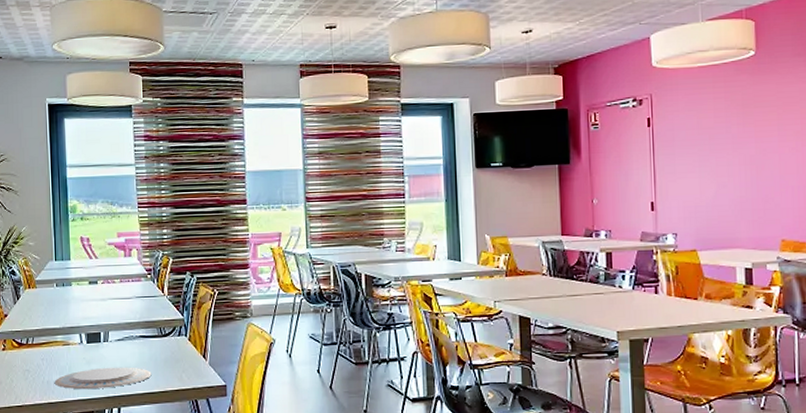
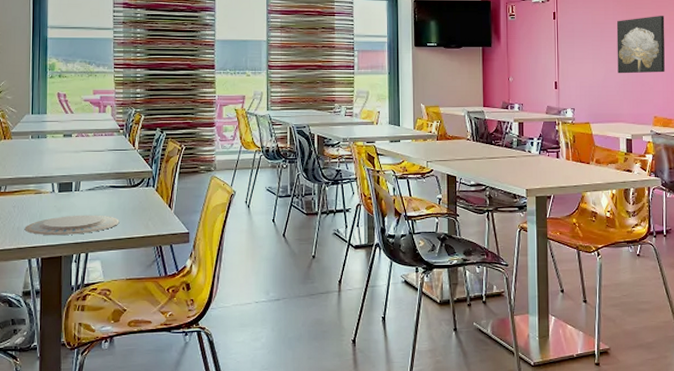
wall art: none [730,115,796,189] -> present [616,16,665,74]

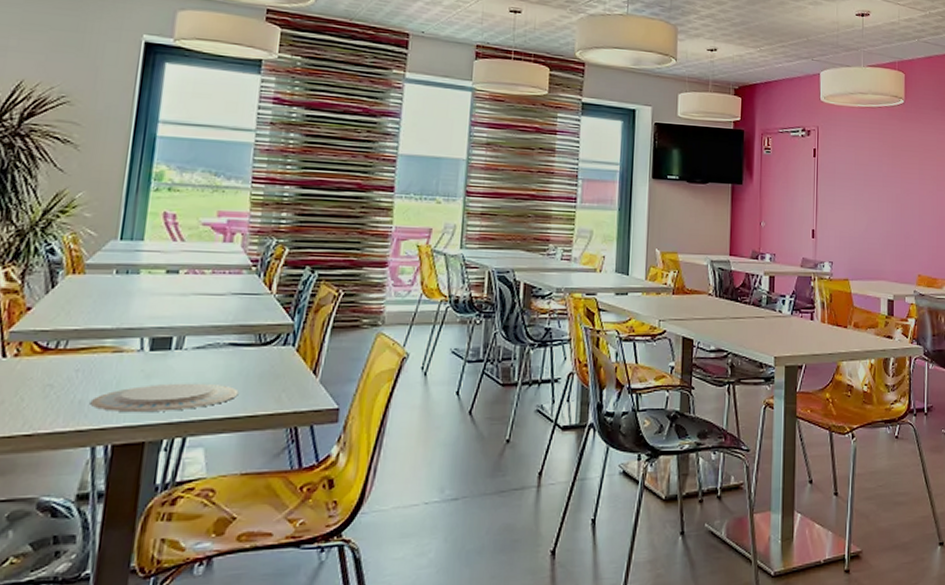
wall art: present [616,16,665,74] -> none [881,160,932,225]

